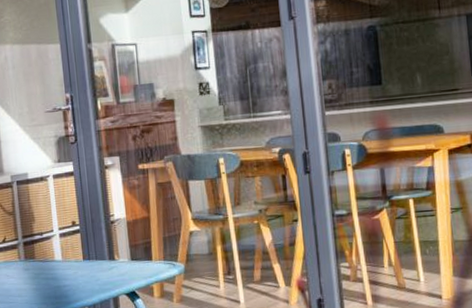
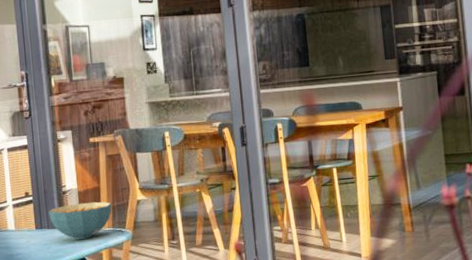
cereal bowl: none [96,232,163,272] -> present [49,201,112,240]

